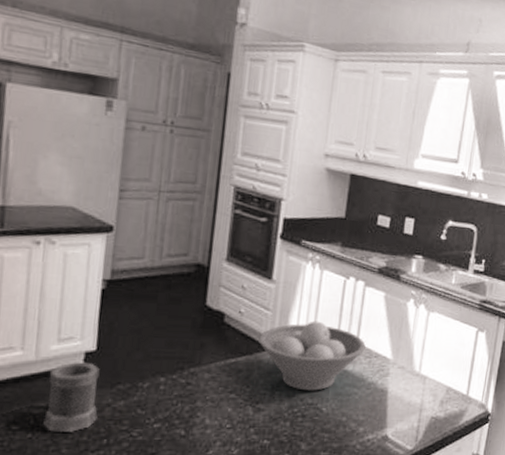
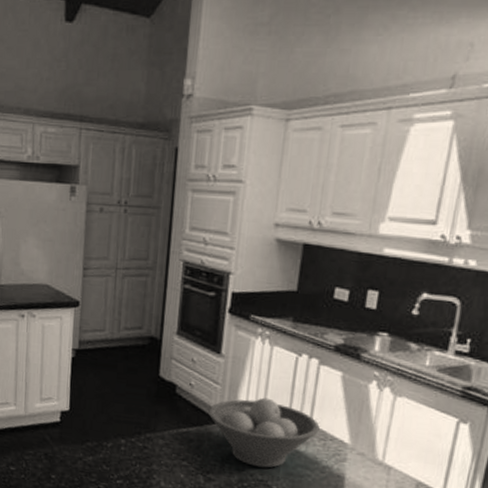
mug: present [43,362,100,432] -> none [32,419,73,478]

